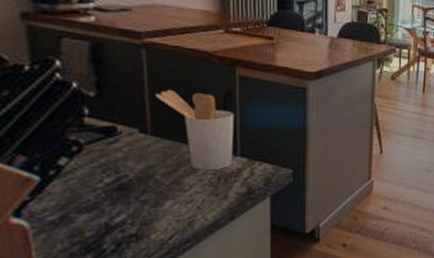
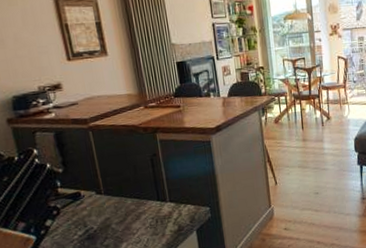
utensil holder: present [154,89,235,171] -> none [102,157,165,217]

